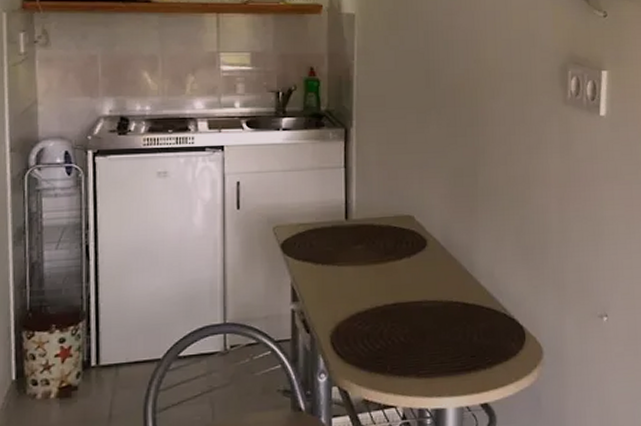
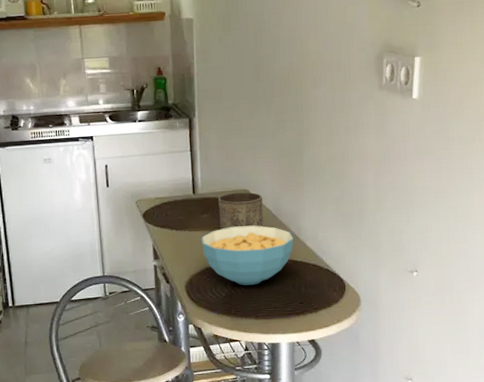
cereal bowl: none [353,259,465,335] -> present [202,225,294,285]
cup: none [376,218,430,264] -> present [218,192,264,230]

